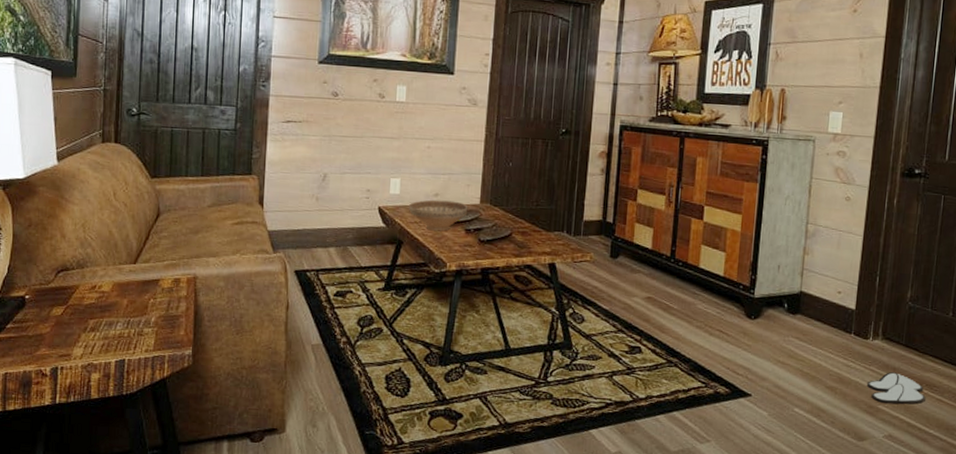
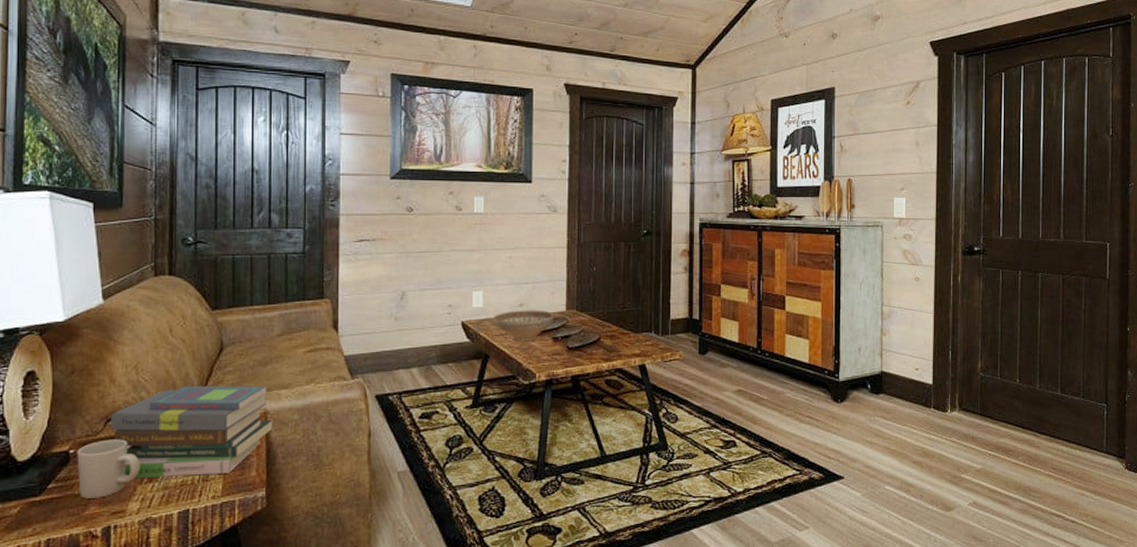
mug: none [31,289,84,341] -> present [77,439,140,499]
books: none [61,246,201,330] -> present [111,385,273,478]
slippers: present [866,372,926,404] -> none [949,441,1003,472]

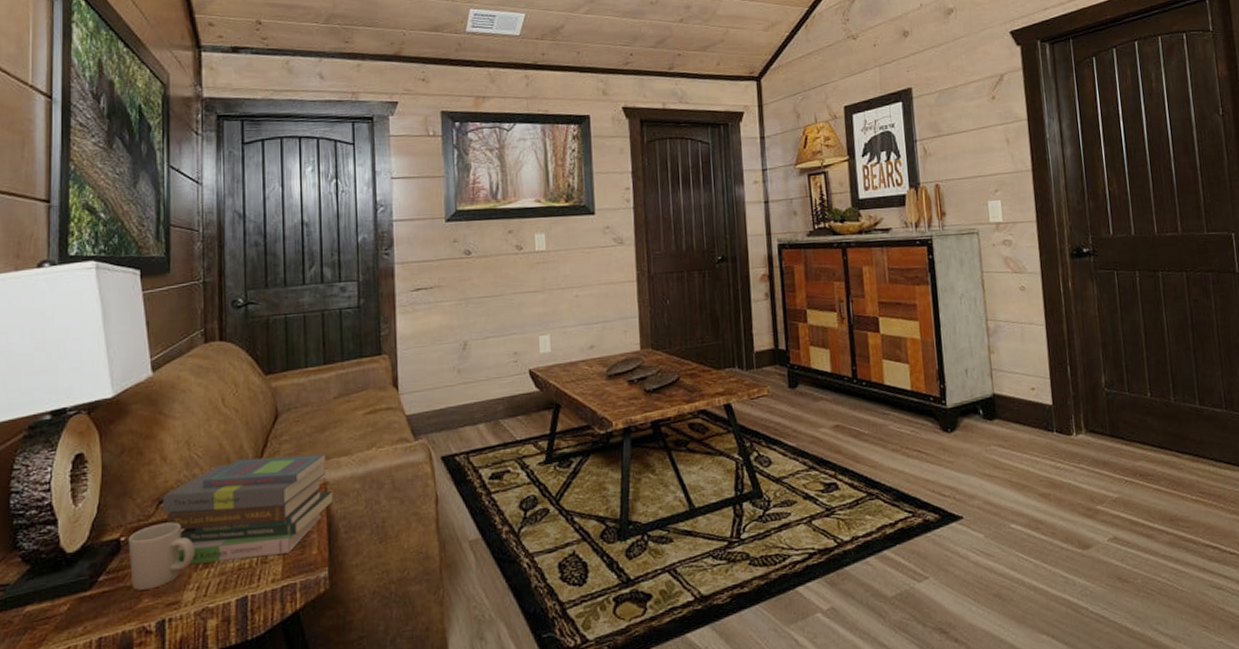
decorative bowl: present [493,310,554,342] -> none [563,351,629,388]

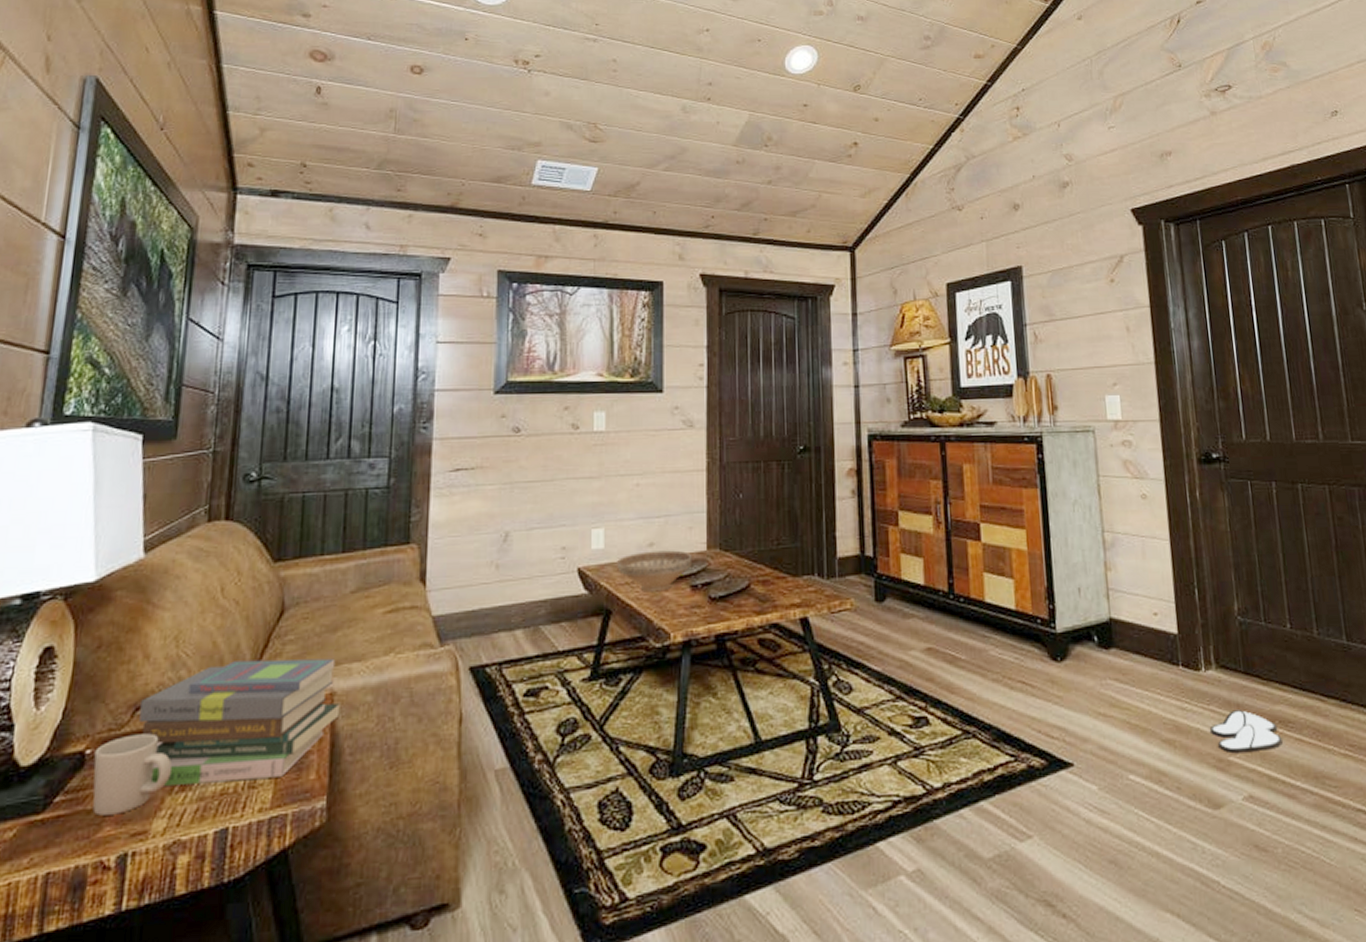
decorative bowl: none [563,351,629,388] -> present [617,550,693,592]
slippers: none [1079,466,1143,503] -> present [1209,710,1283,754]

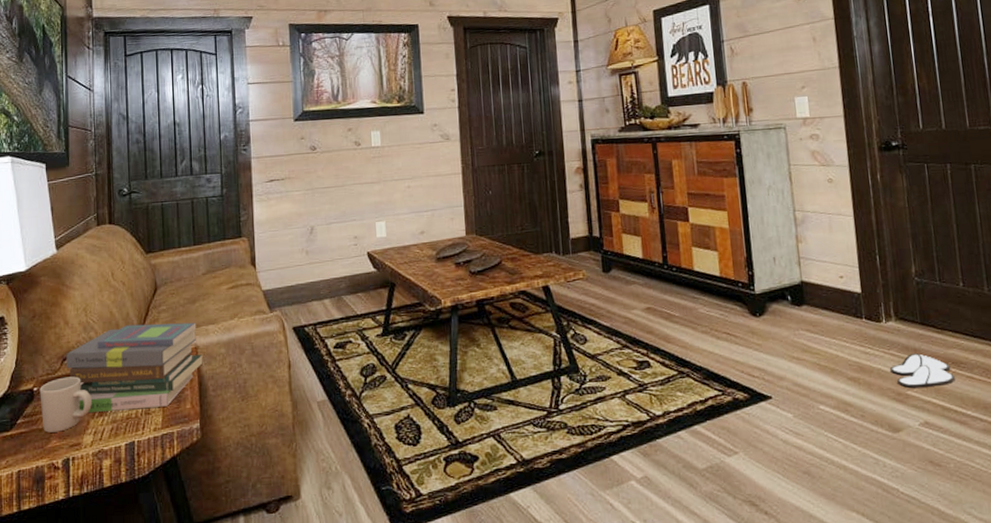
decorative bowl: present [617,550,693,592] -> none [397,236,455,269]

